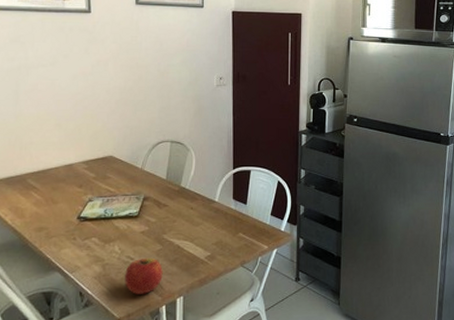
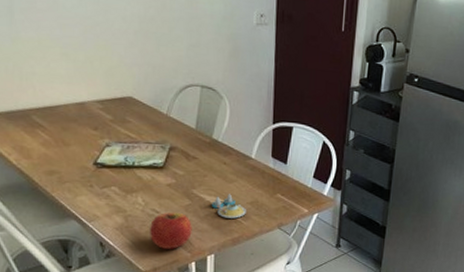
salt and pepper shaker set: none [181,236,212,260] -> present [212,194,246,219]

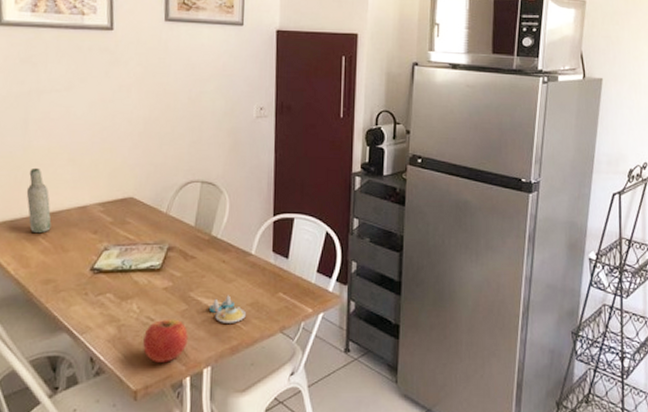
bottle: none [19,60,50,127] -> present [26,167,52,234]

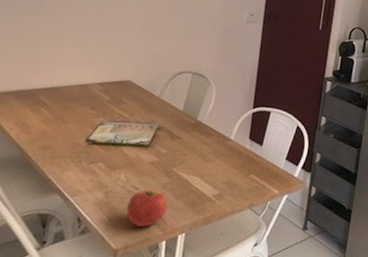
bottle: present [26,167,52,234] -> none [33,46,55,105]
salt and pepper shaker set: present [210,295,246,323] -> none [189,173,221,198]

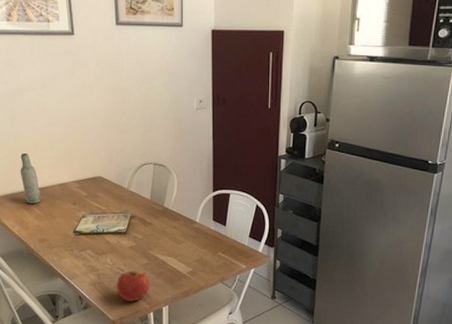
bottle: none [33,46,55,105] -> present [20,153,41,204]

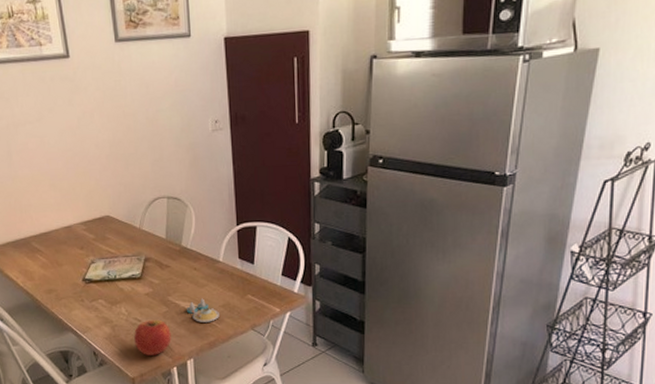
bottle: present [20,153,41,204] -> none [20,194,46,252]
salt and pepper shaker set: none [165,253,193,275] -> present [187,298,219,322]

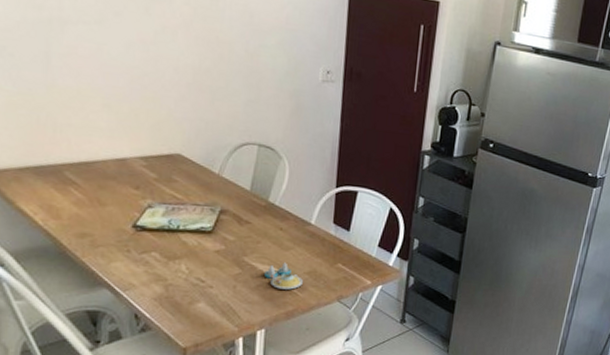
apple: present [134,319,171,355] -> none [193,281,241,323]

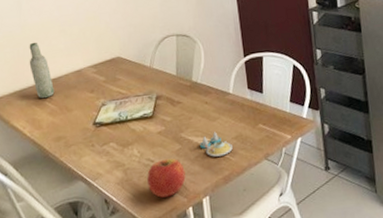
bottle: none [52,110,85,184] -> present [29,42,55,99]
apple: none [193,281,241,323] -> present [147,158,186,198]

